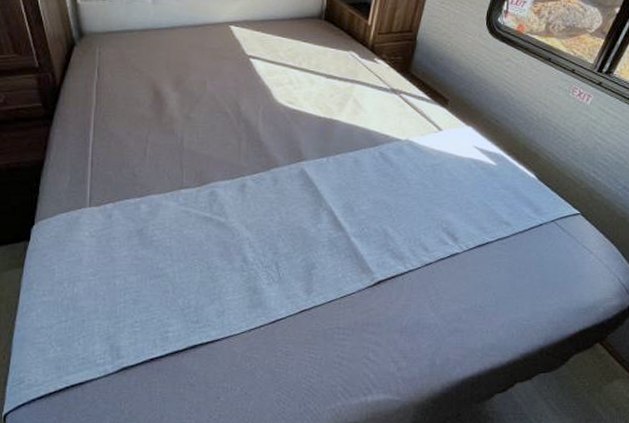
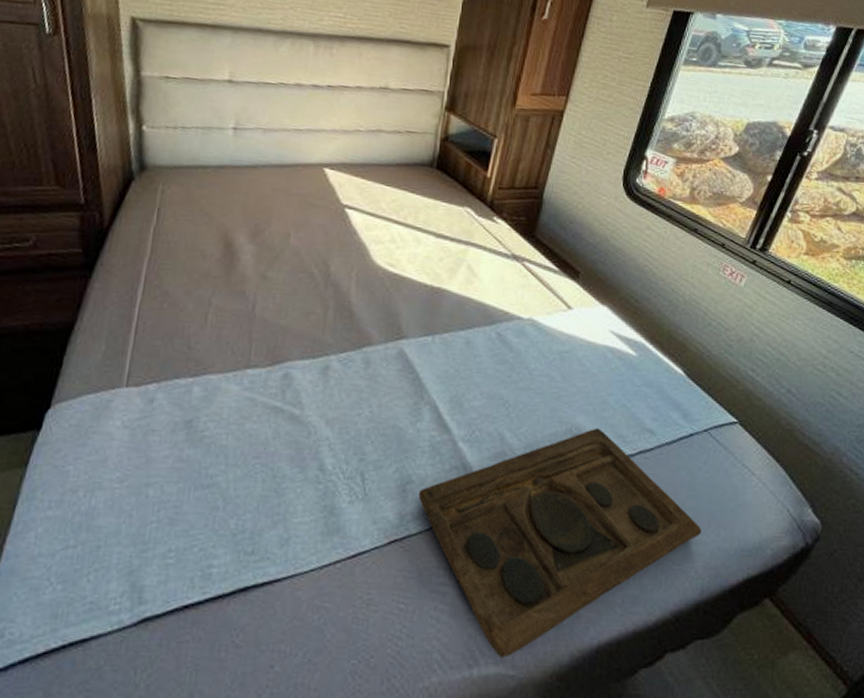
decorative tray: none [321,222,547,388] -> present [418,427,702,658]

